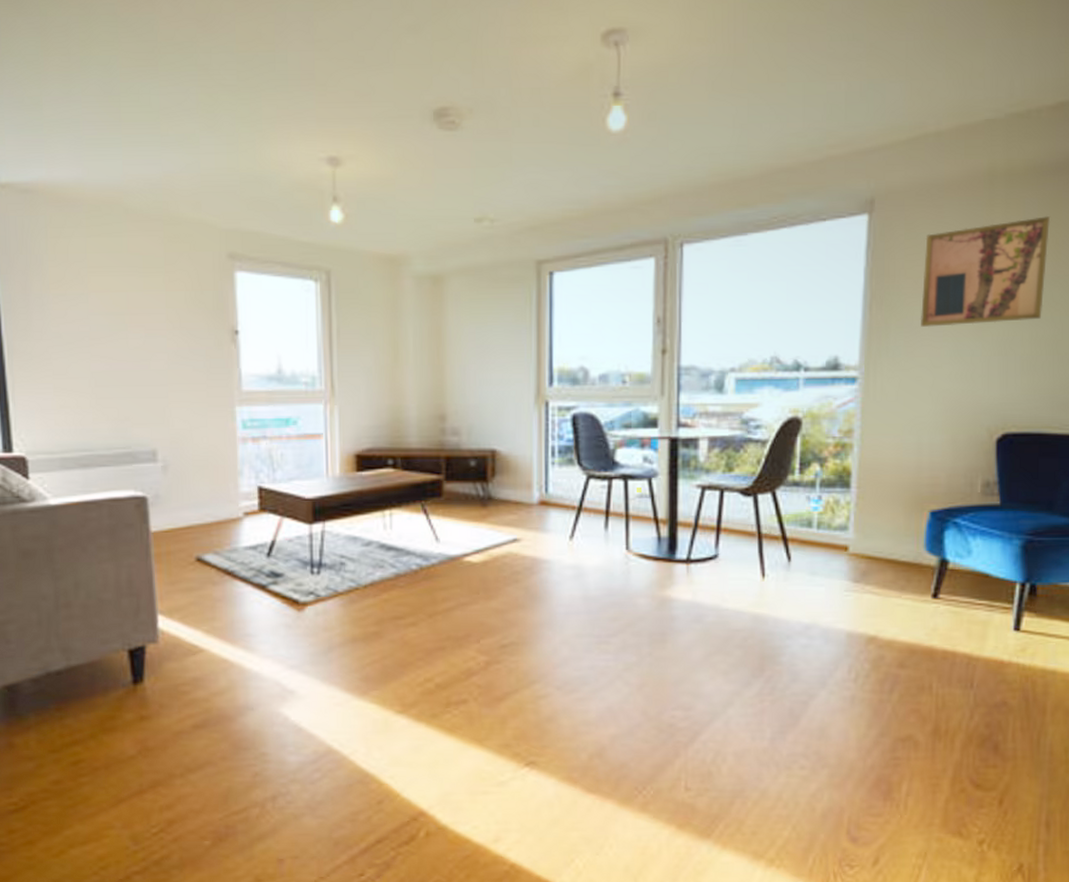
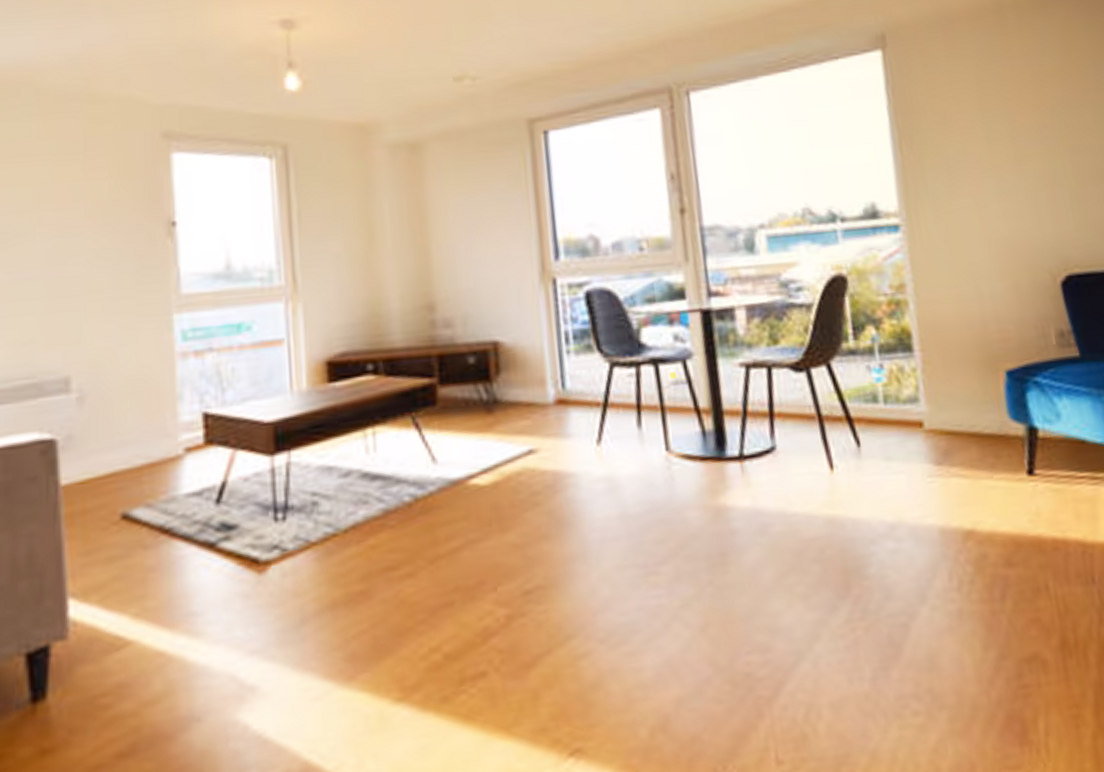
wall art: present [920,215,1051,328] -> none [945,41,1080,165]

